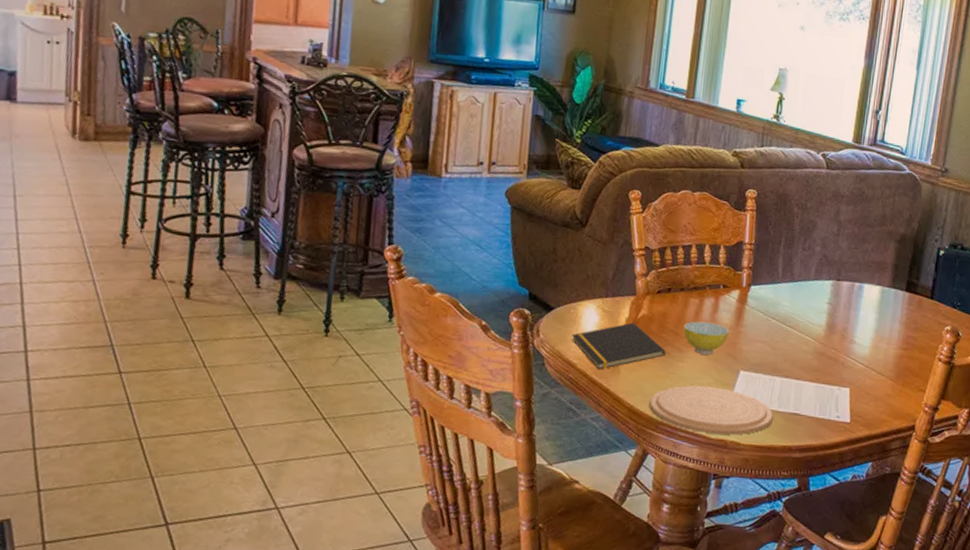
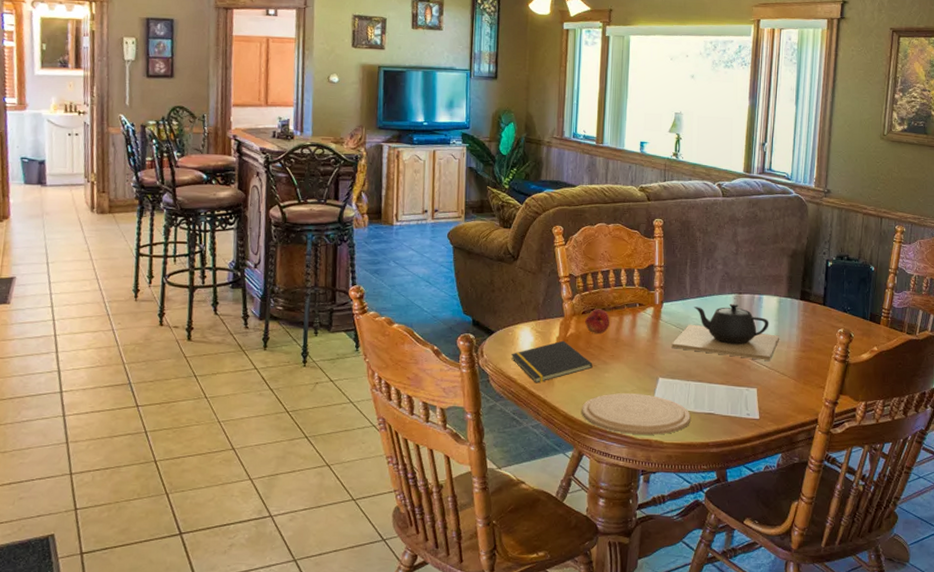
fruit: none [660,288,688,318] -> present [585,309,610,335]
bowl: present [683,321,729,355] -> none [606,336,647,365]
teapot: none [757,291,879,358] -> present [672,303,779,361]

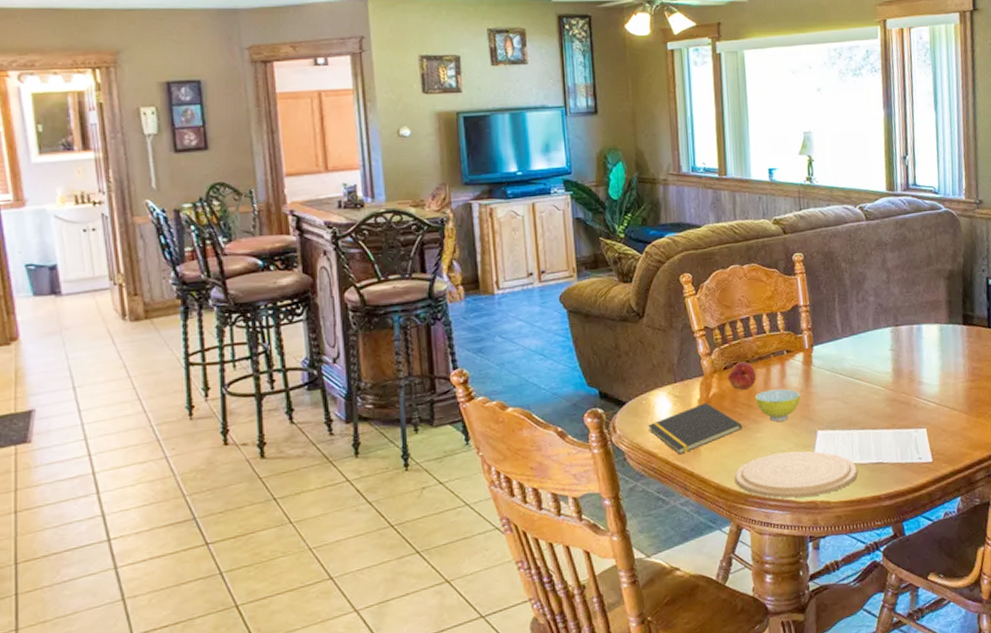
bowl: none [606,336,647,365] -> present [755,388,800,422]
teapot: present [672,303,779,361] -> none [828,337,945,397]

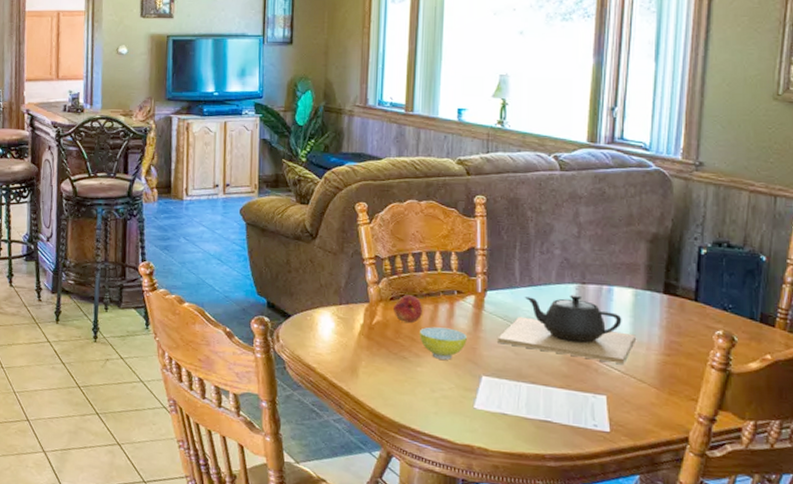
notepad: present [647,402,742,455] -> none [309,328,403,374]
plate: present [735,450,858,498] -> none [390,390,522,441]
teapot: none [828,337,945,397] -> present [498,295,635,364]

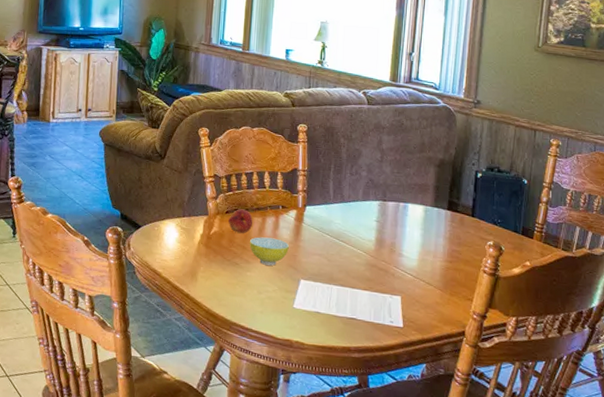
teapot: present [498,295,635,364] -> none [314,210,425,269]

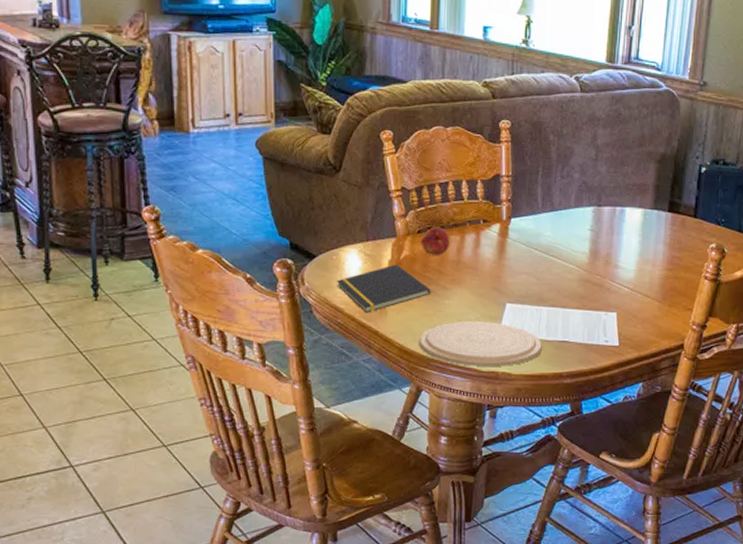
notepad: none [156,238,235,278] -> present [336,264,431,313]
plate: none [224,292,332,336] -> present [419,322,542,366]
bowl: present [249,237,289,266] -> none [446,258,492,290]

